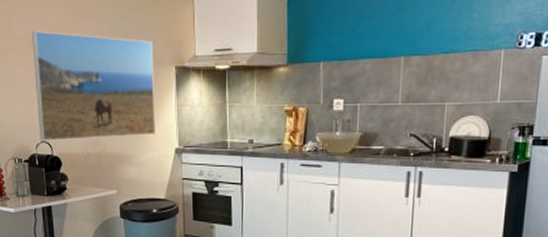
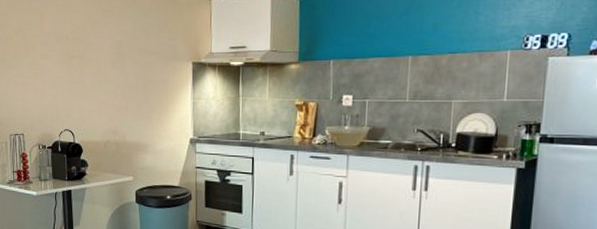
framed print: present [32,31,155,141] -> none [60,28,172,129]

